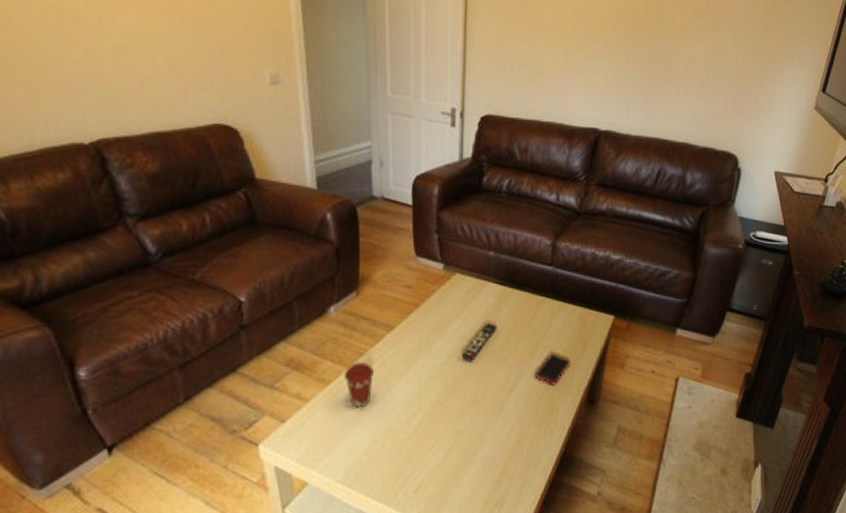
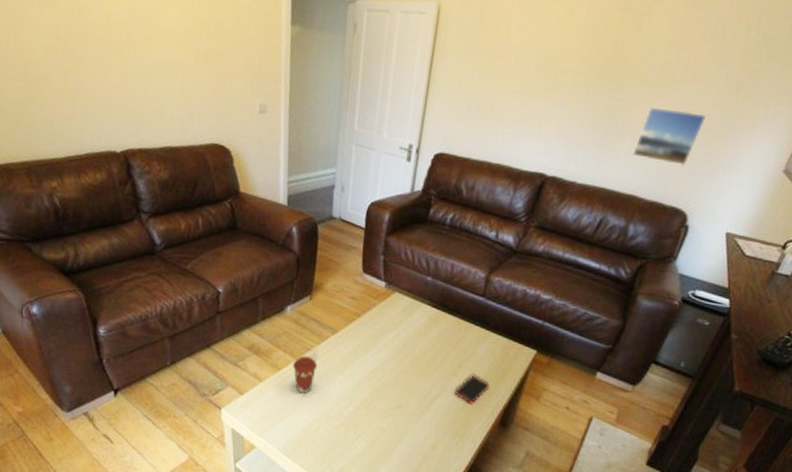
remote control: present [461,322,498,361] -> none [392,339,427,371]
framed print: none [680,54,742,110] -> present [632,106,707,166]

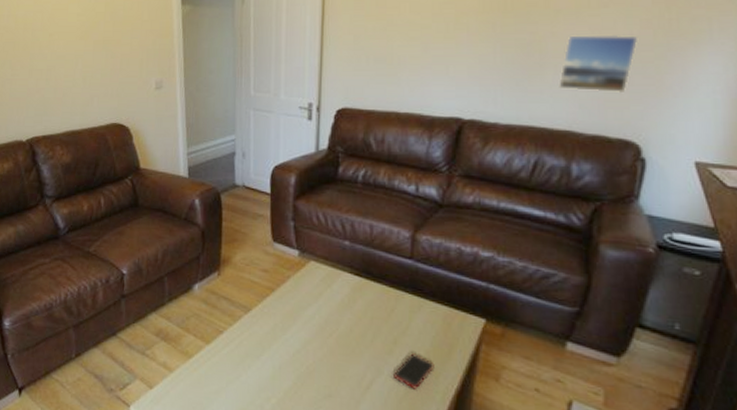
coffee cup: present [292,356,318,393] -> none [204,340,232,384]

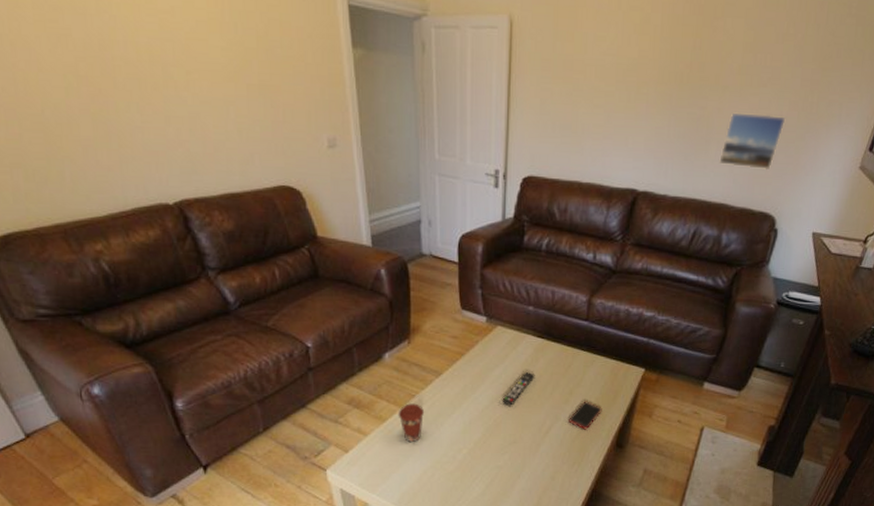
coffee cup: none [204,340,232,384] -> present [398,403,425,442]
remote control: none [315,313,353,352] -> present [502,371,535,406]

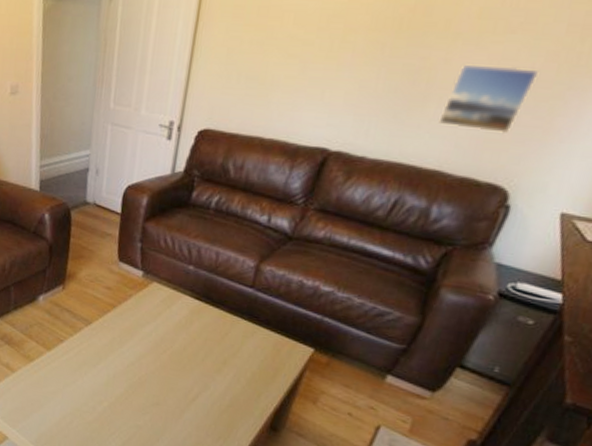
coffee cup: present [398,403,425,442] -> none [45,347,71,386]
remote control: present [502,371,535,406] -> none [149,333,188,366]
cell phone: present [569,401,602,430] -> none [218,373,259,405]

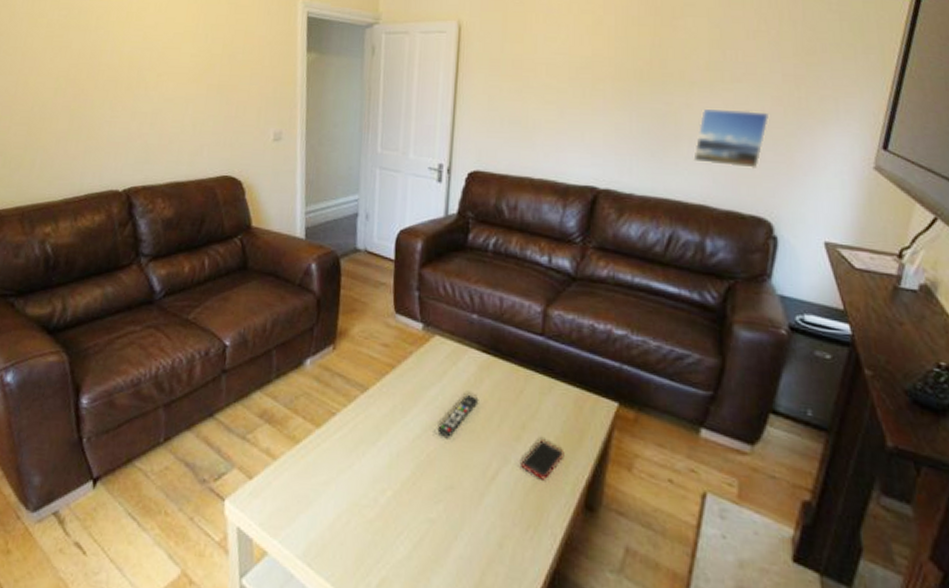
remote control: none [149,333,188,366] -> present [437,394,479,437]
cell phone: none [218,373,259,405] -> present [521,440,565,480]

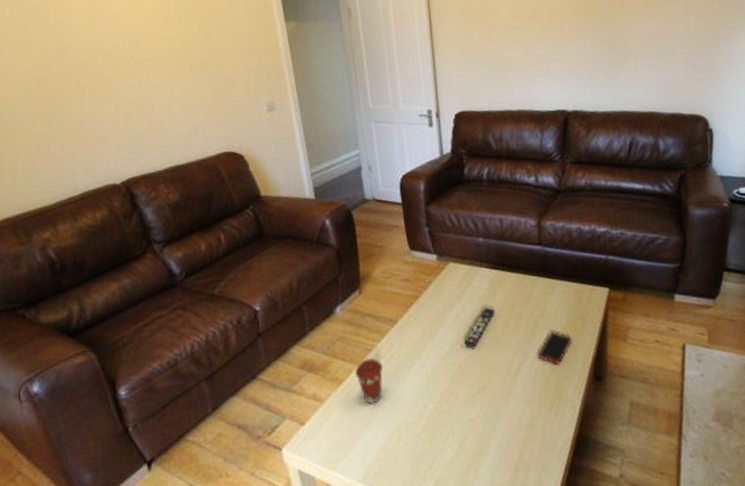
coffee cup: none [313,423,345,474] -> present [354,358,384,404]
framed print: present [693,108,770,170] -> none [639,26,695,77]

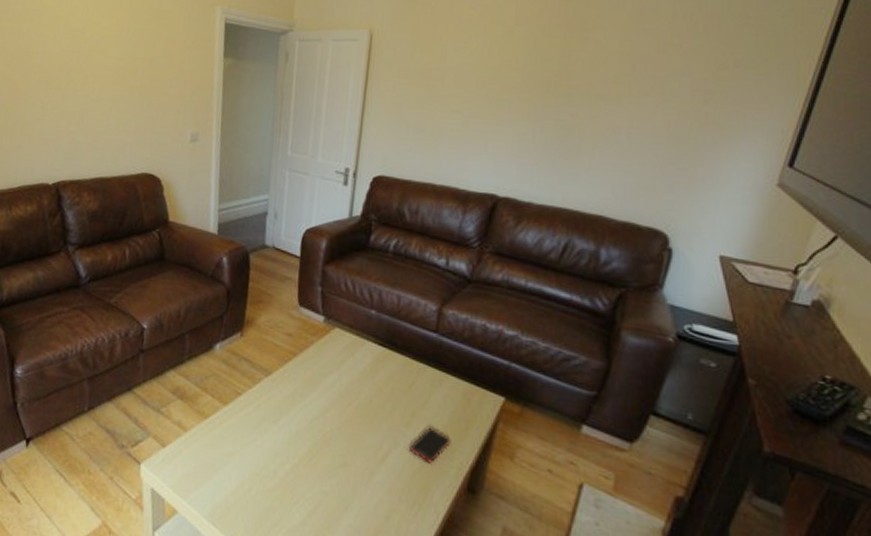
coffee cup: present [354,358,384,404] -> none [221,401,250,447]
remote control: present [464,307,496,348] -> none [334,382,374,421]

